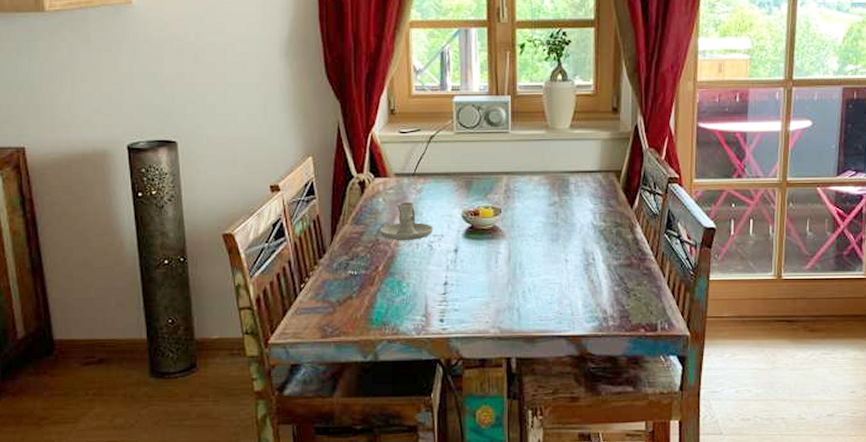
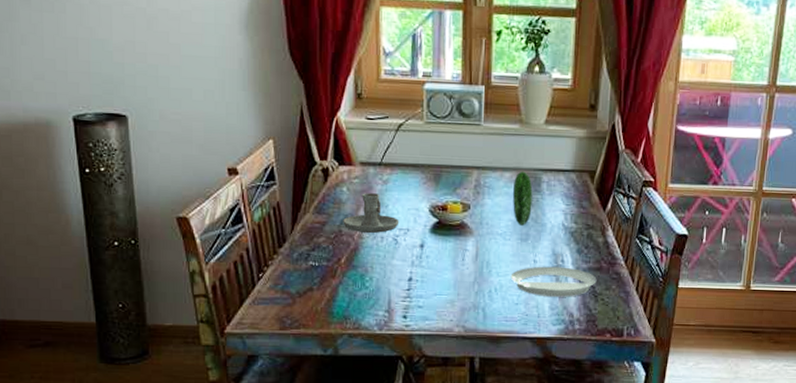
plate: none [542,174,628,295] -> present [510,171,597,297]

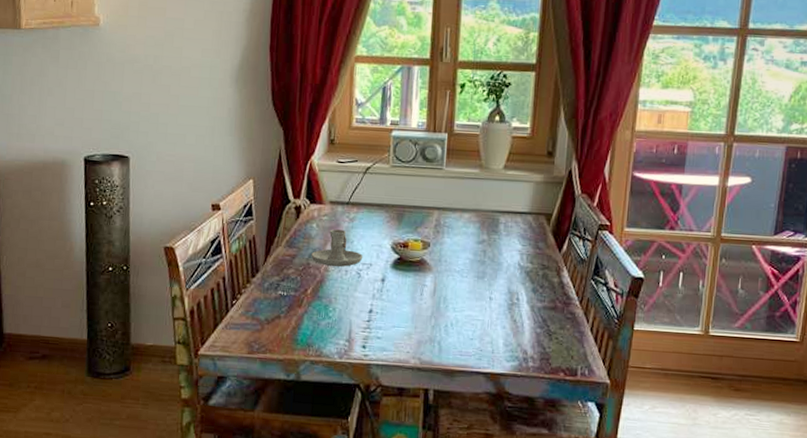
plate: present [510,171,597,297] -> none [466,212,552,335]

